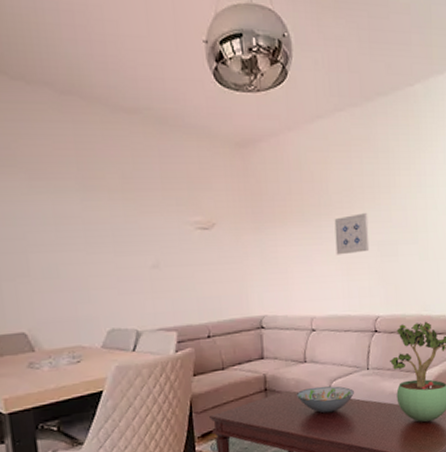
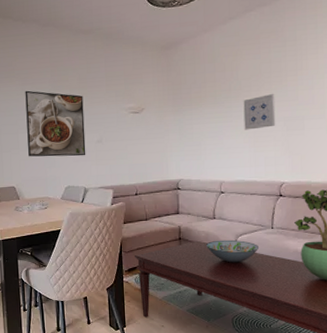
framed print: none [35,188,137,288] -> present [25,90,86,157]

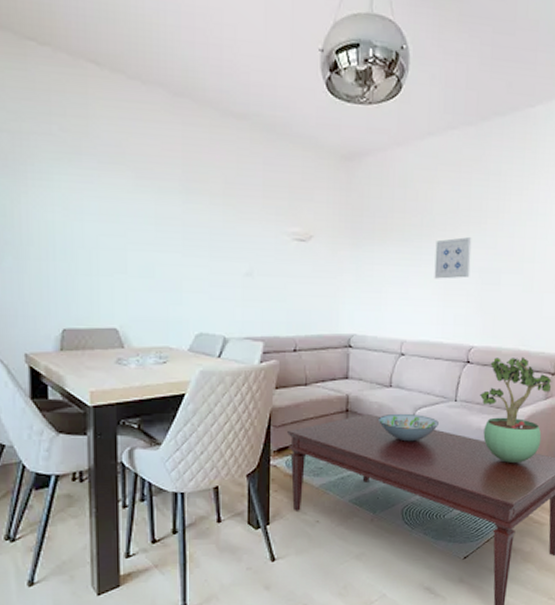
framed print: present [25,90,86,157] -> none [140,187,229,293]

